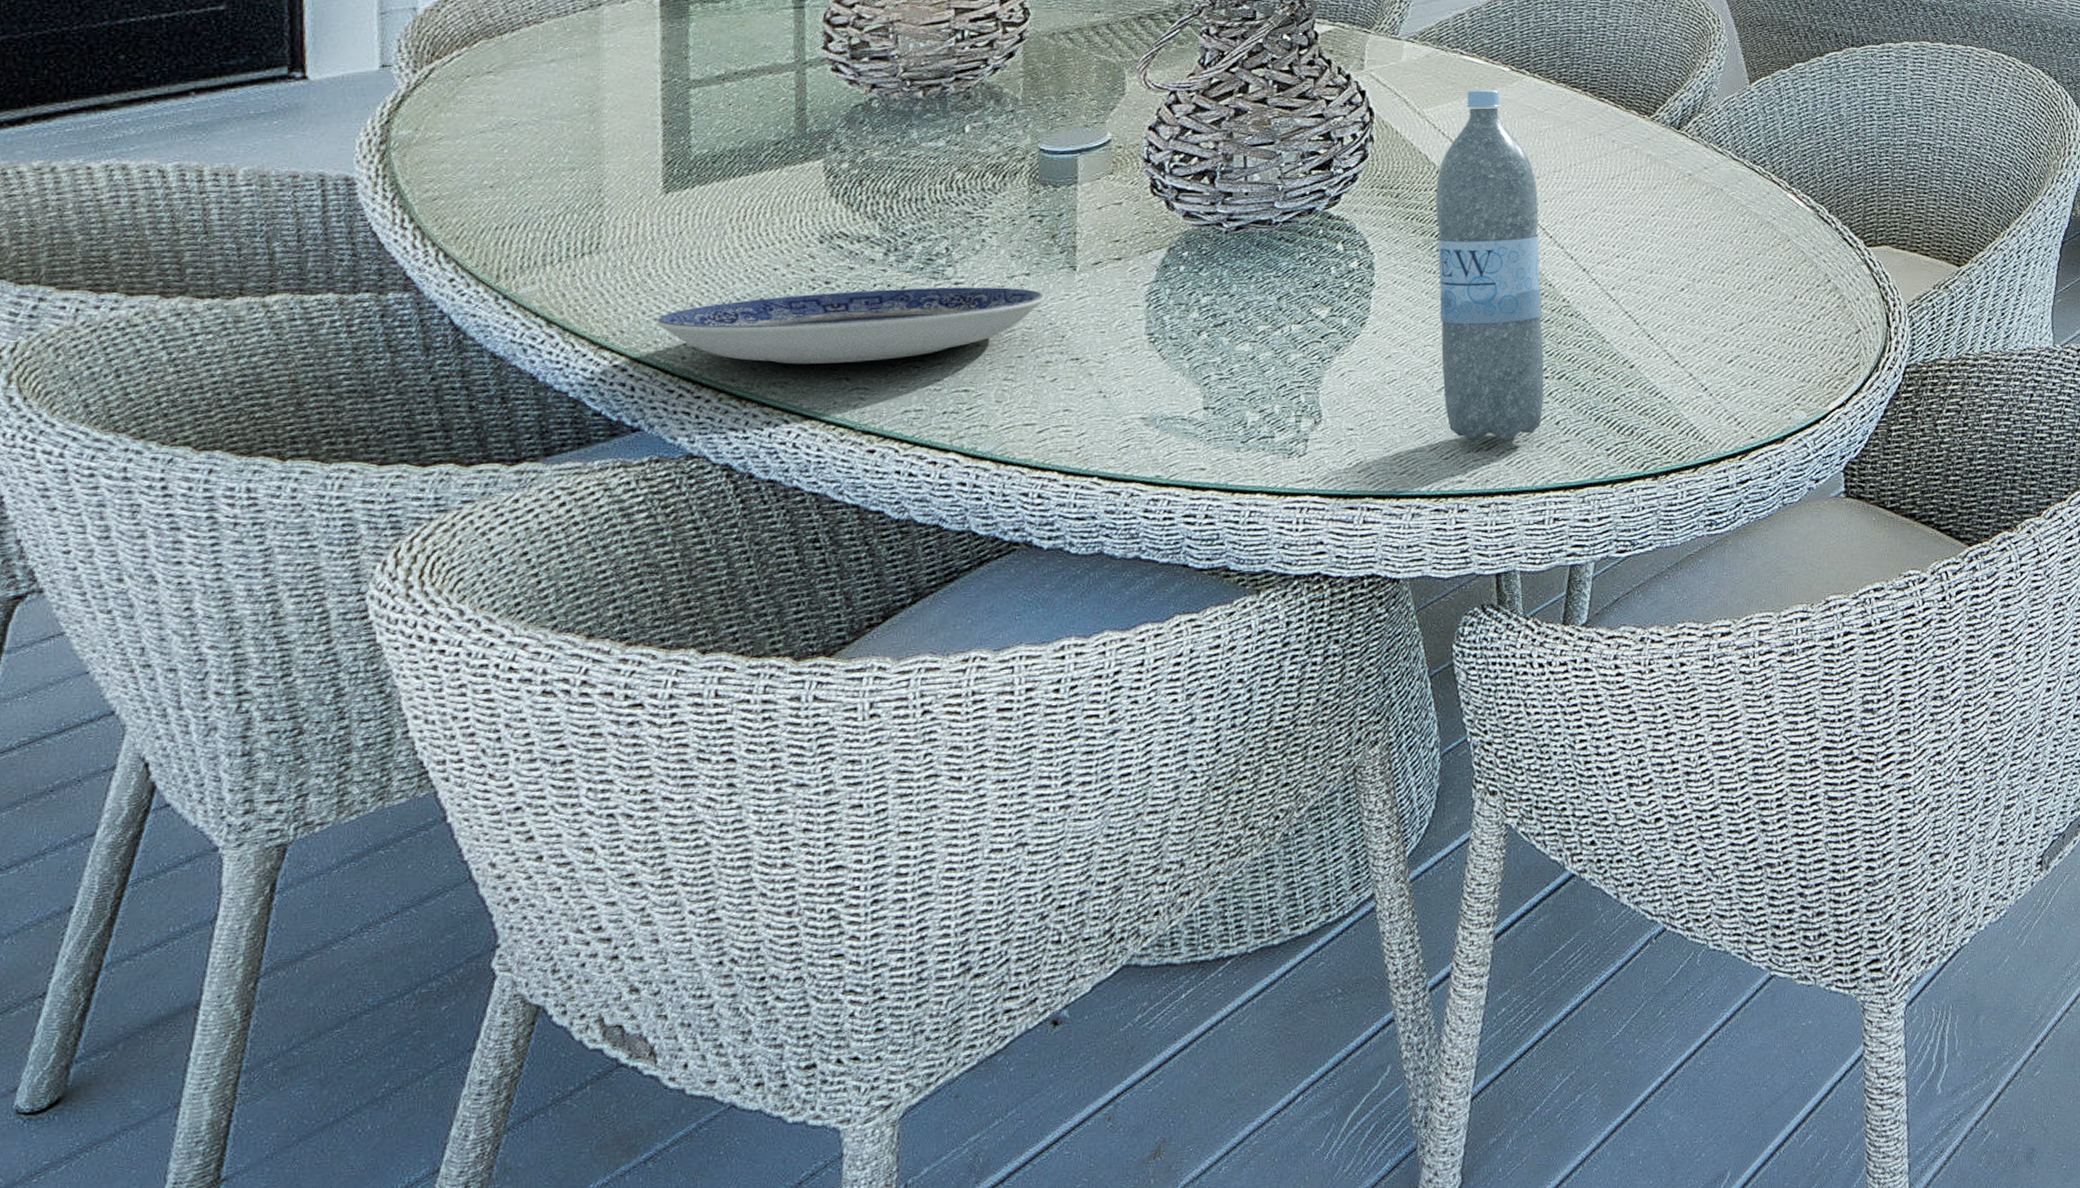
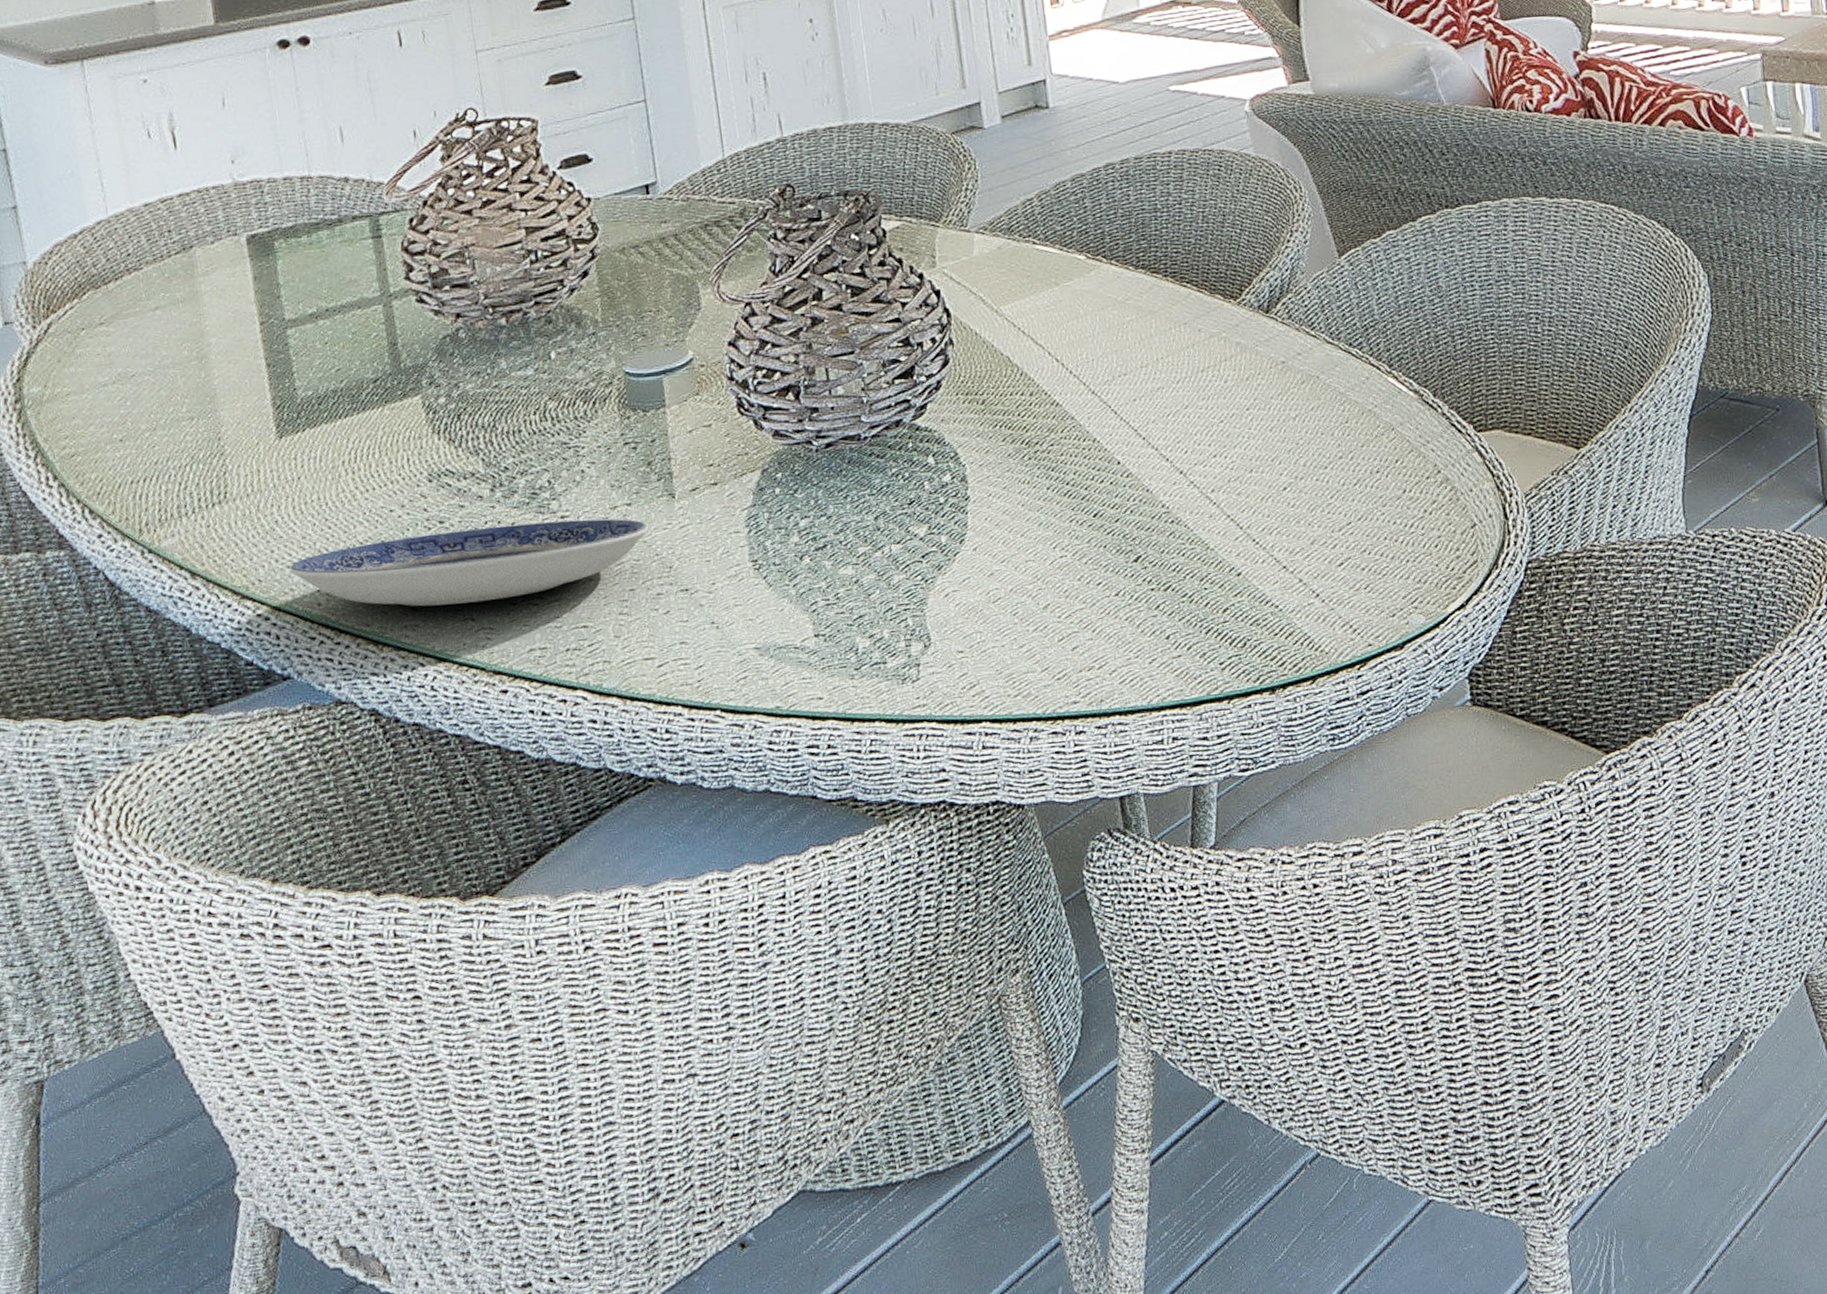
water bottle: present [1436,90,1544,441] -> none [1021,281,1152,660]

